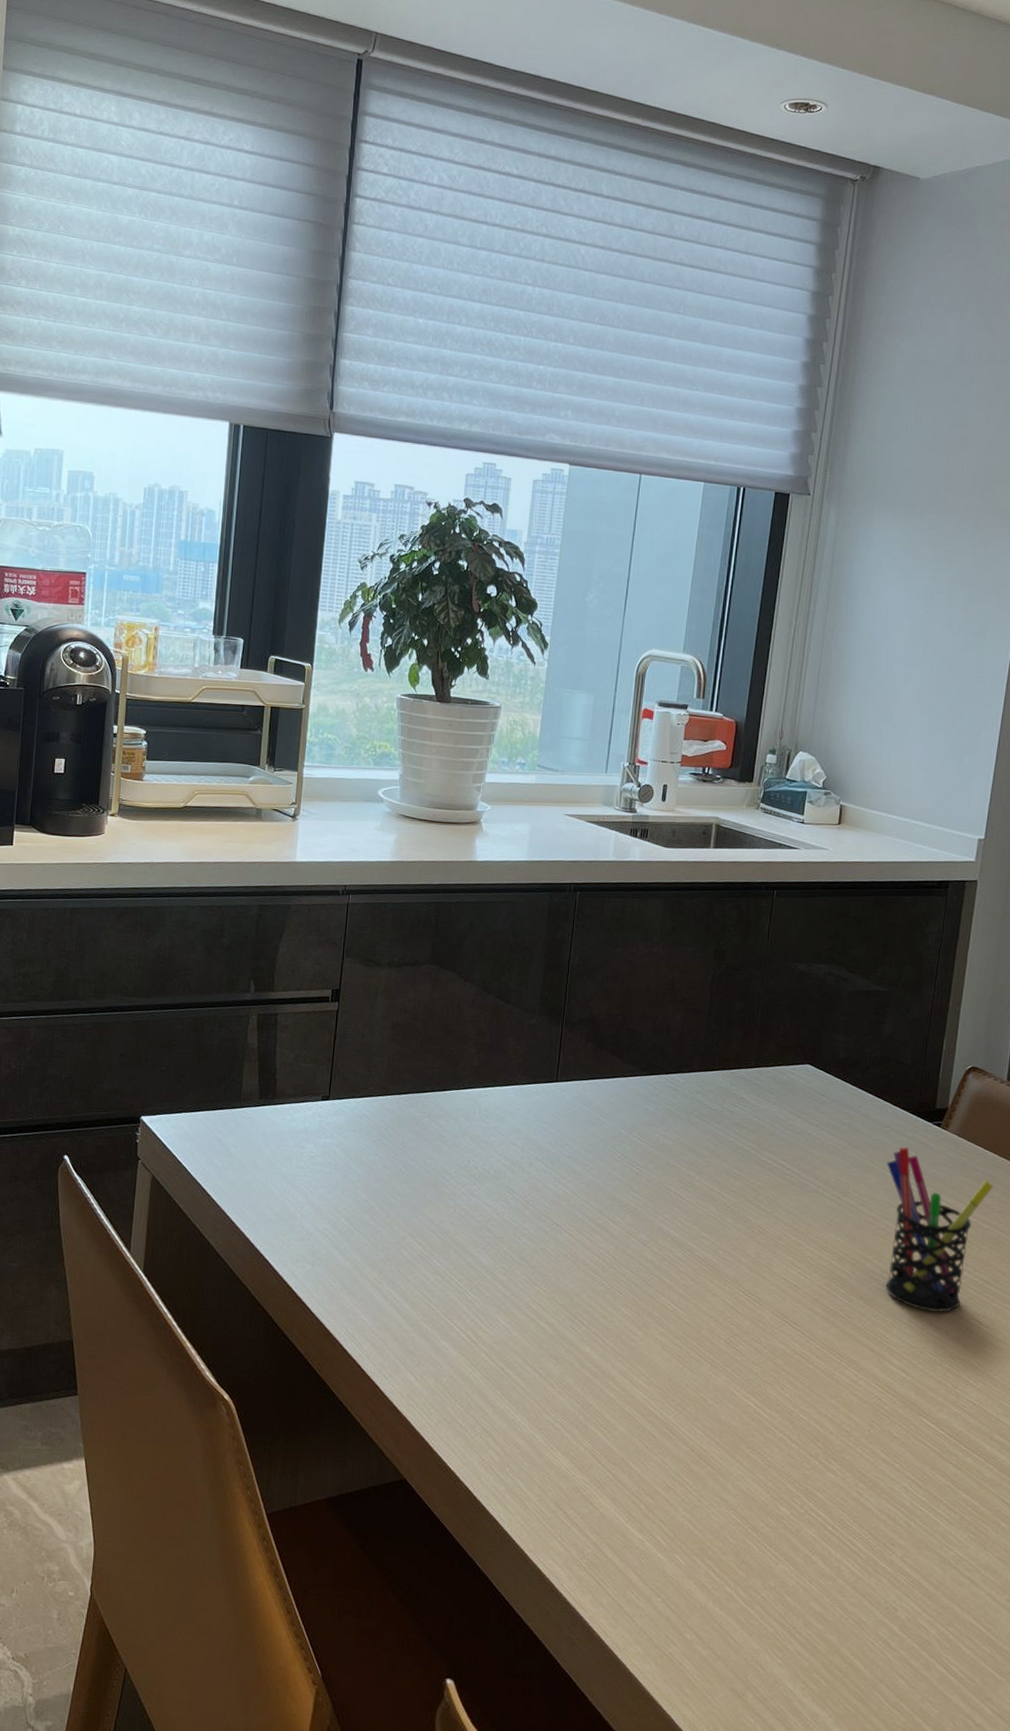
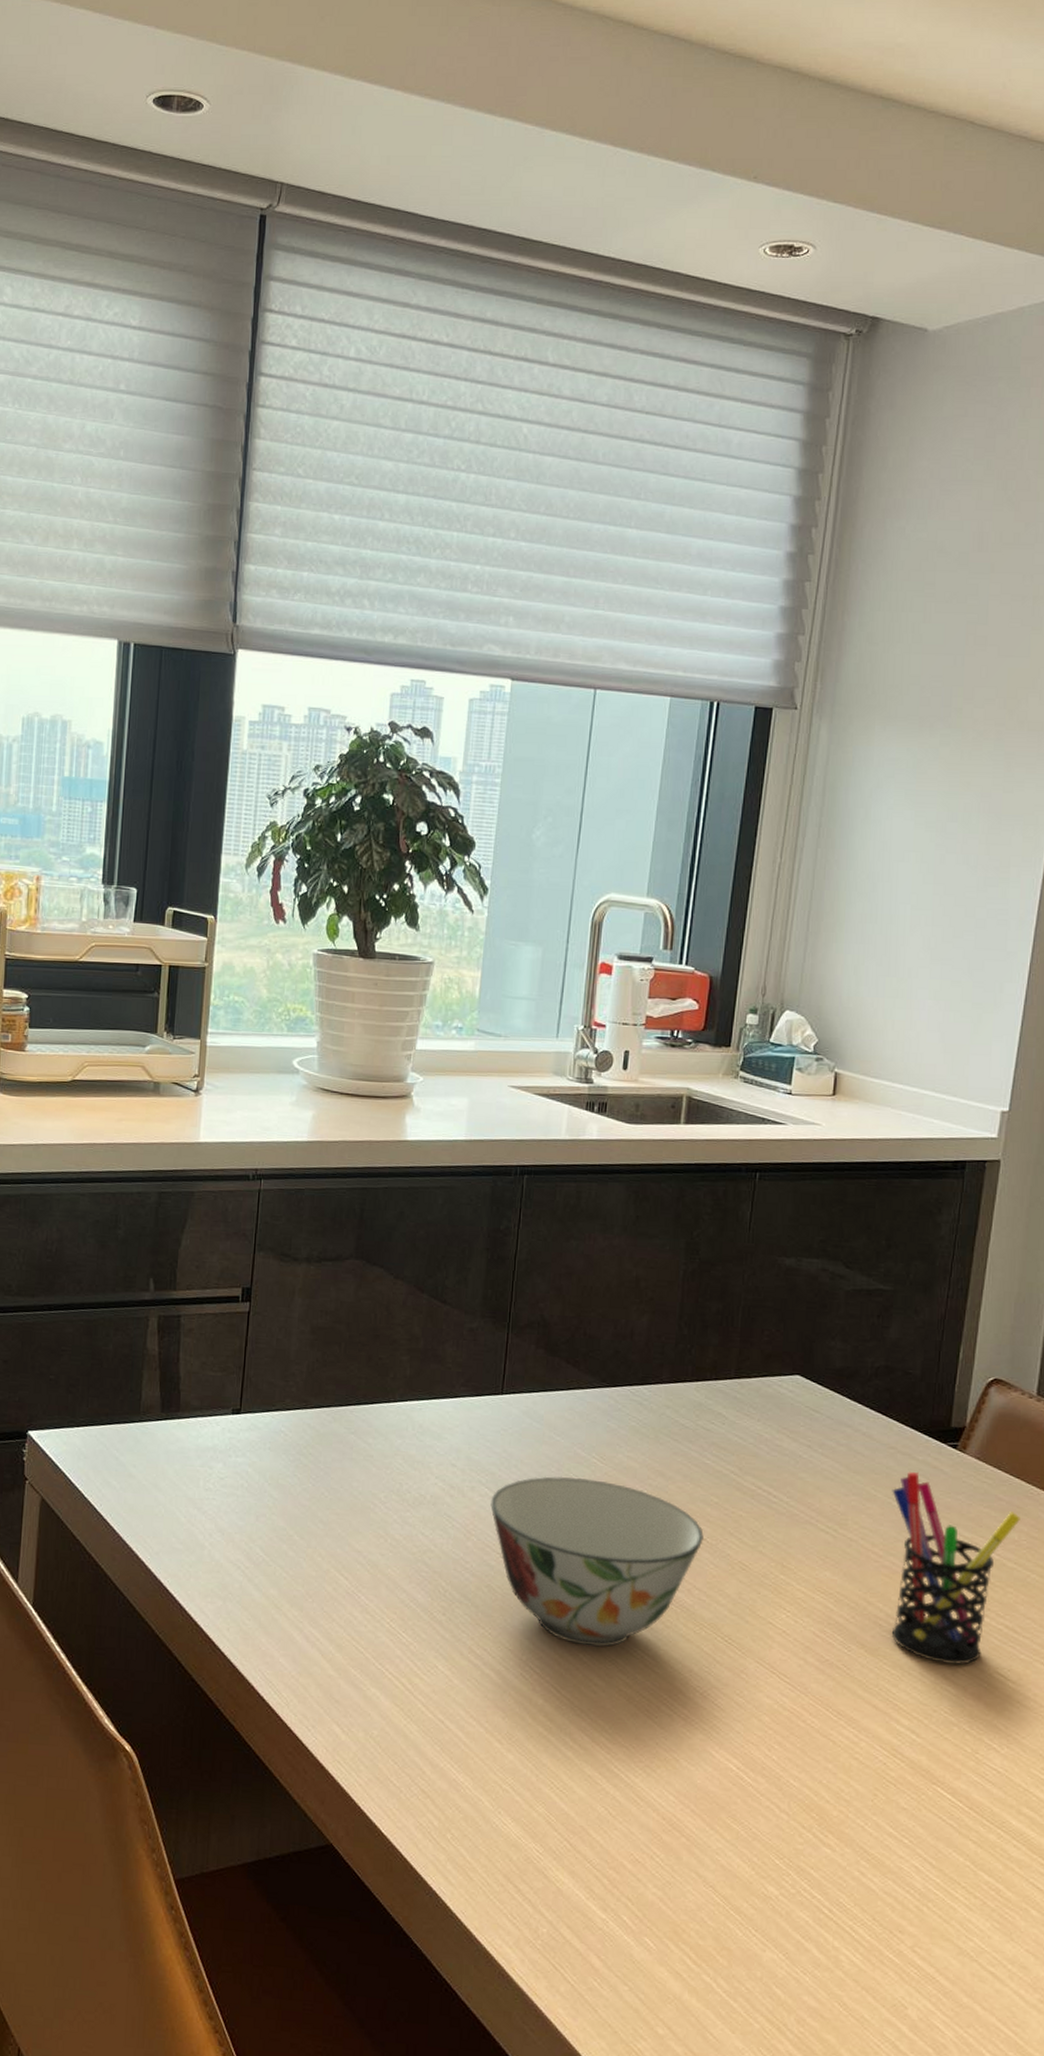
soup bowl: none [546,1153,728,1302] -> present [490,1476,704,1647]

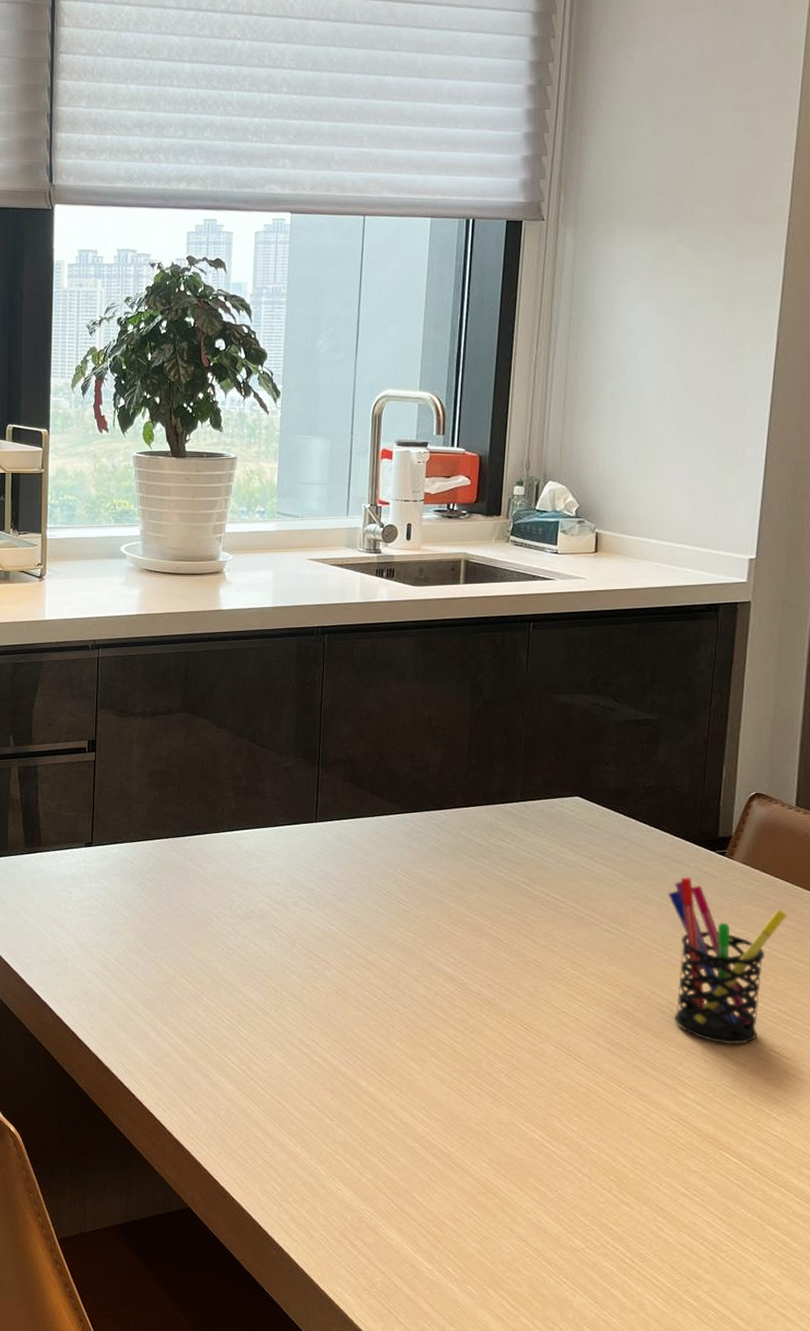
soup bowl: present [490,1476,704,1647] -> none [311,890,500,1036]

